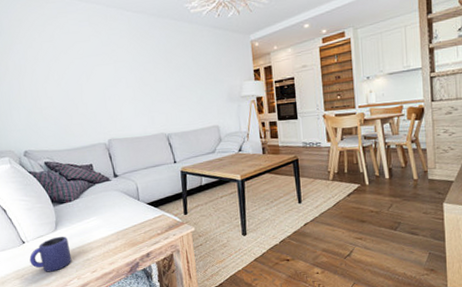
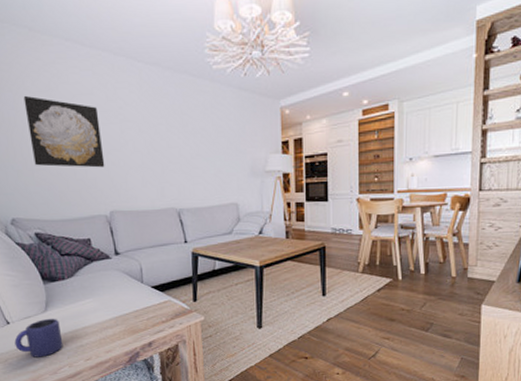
wall art: none [32,45,103,105] -> present [23,95,105,168]

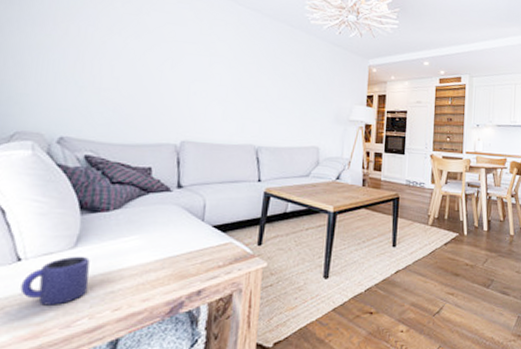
wall art: present [23,95,105,168] -> none [104,14,189,96]

